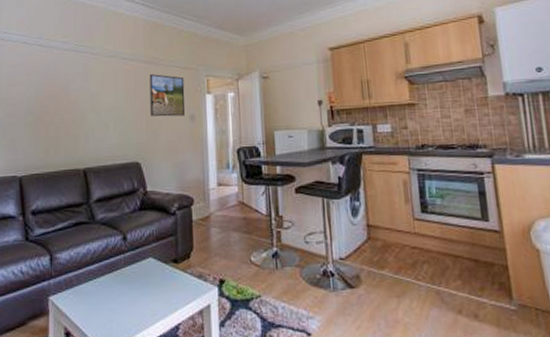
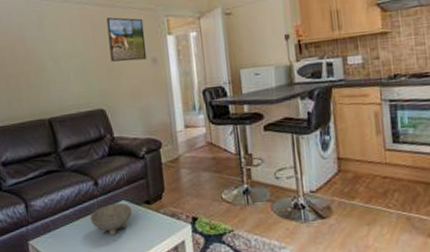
bowl: none [115,260,159,296] -> present [90,203,132,236]

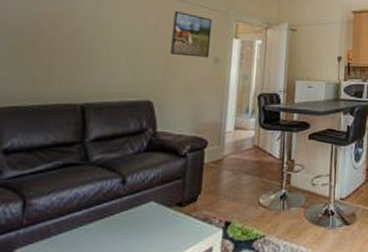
bowl: present [90,203,132,236] -> none [106,204,161,243]

